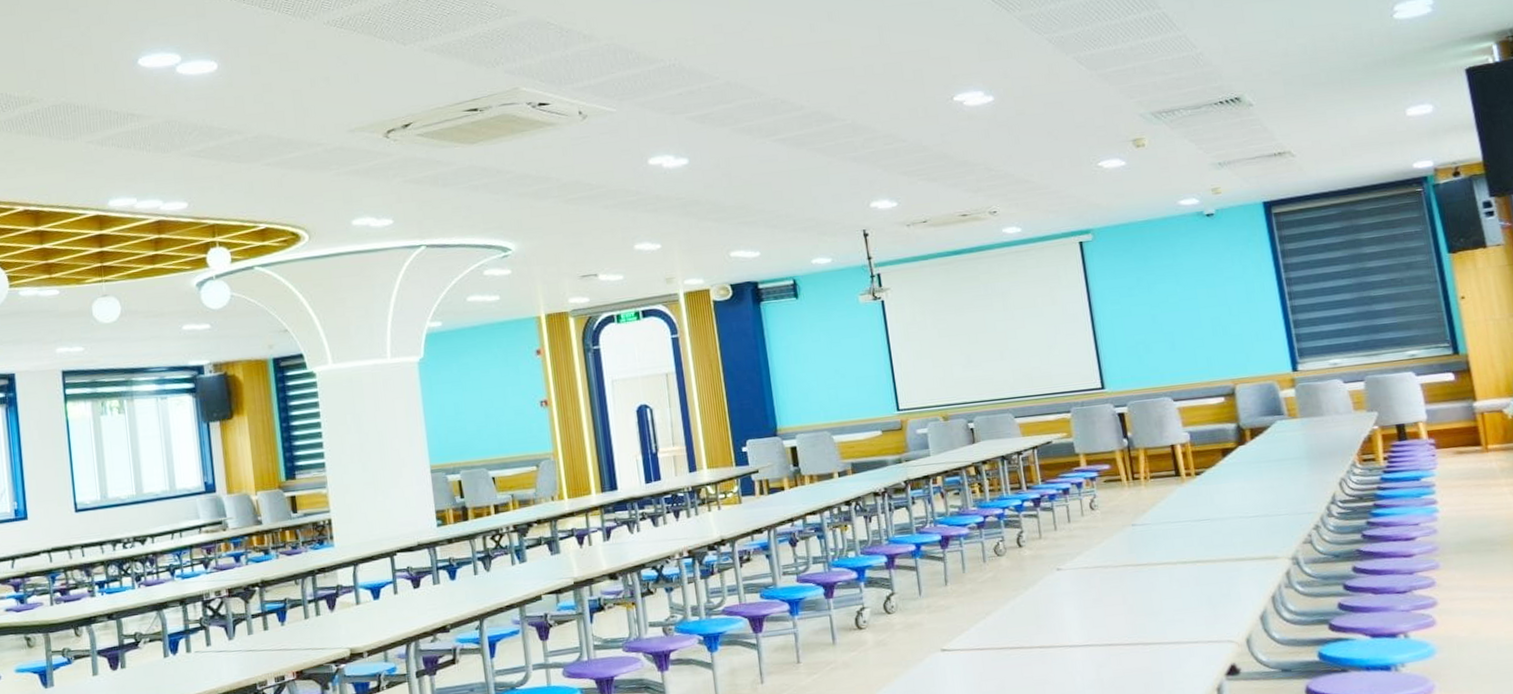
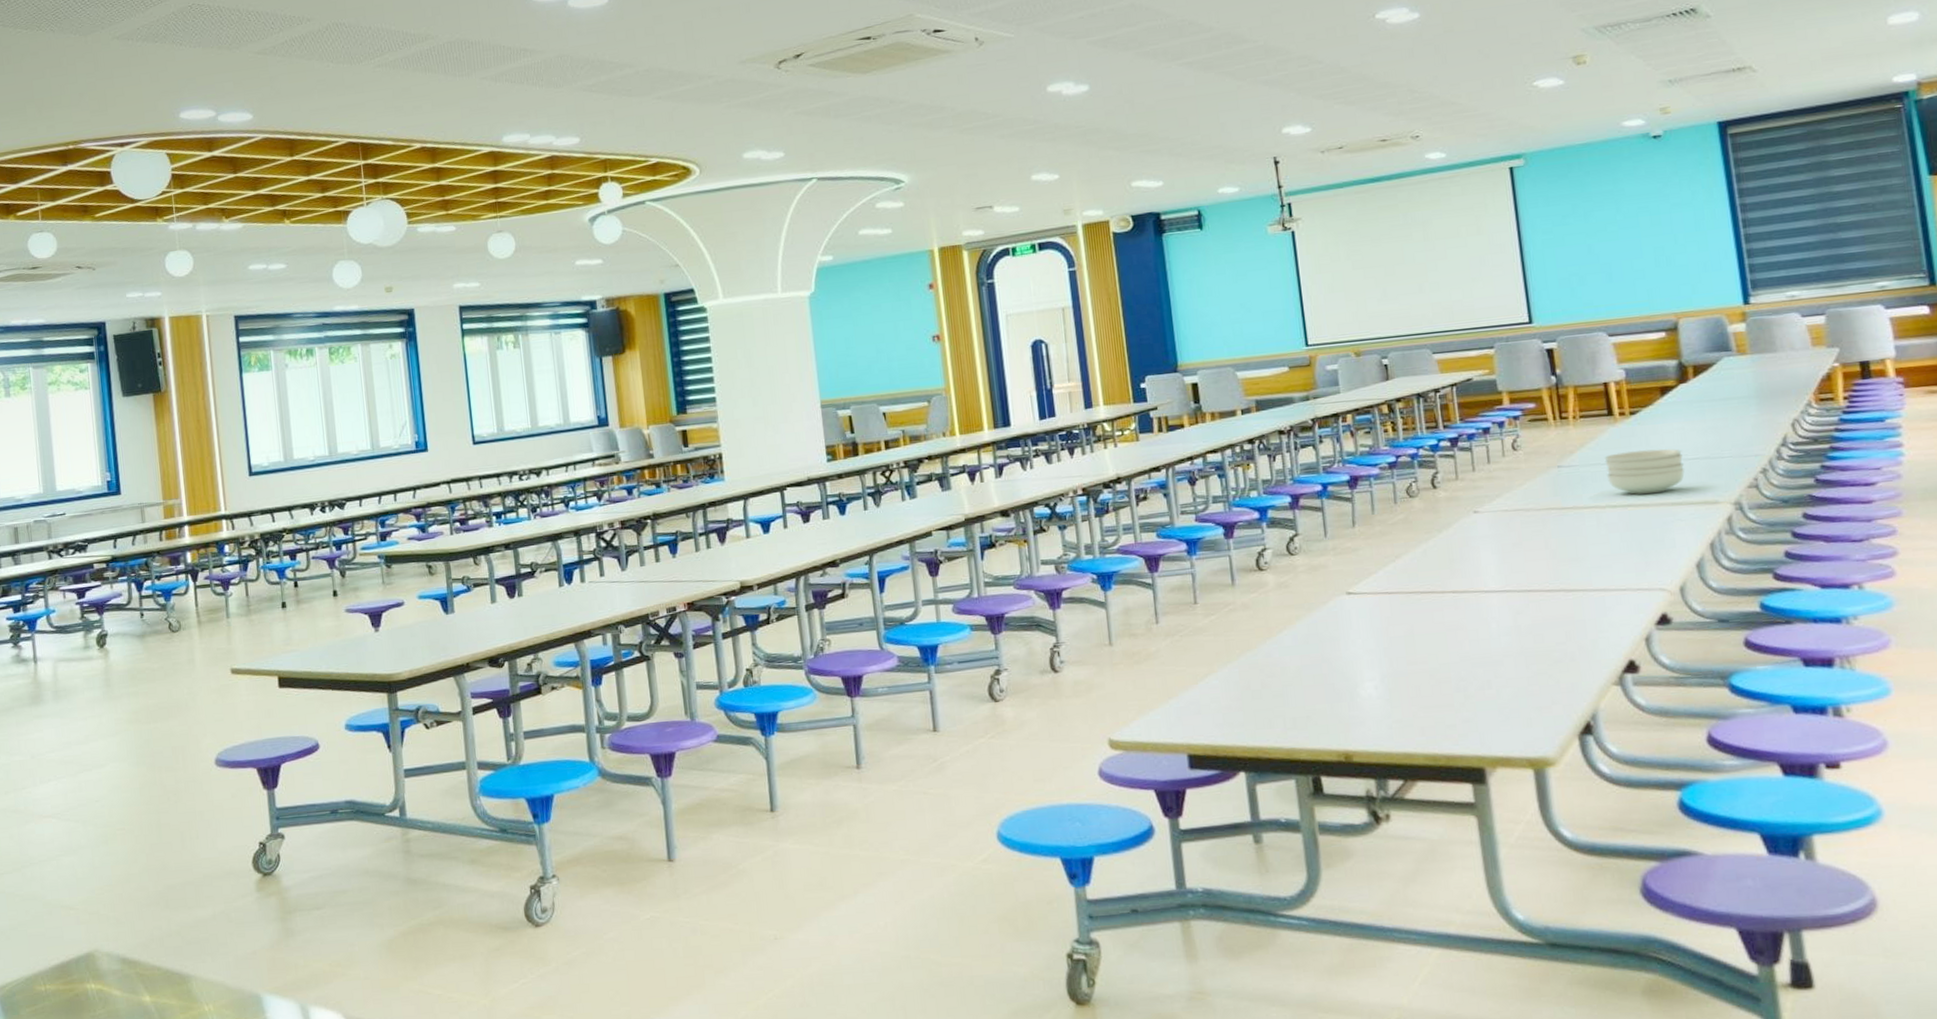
bowl: none [1174,506,1246,551] -> present [1604,448,1685,495]

